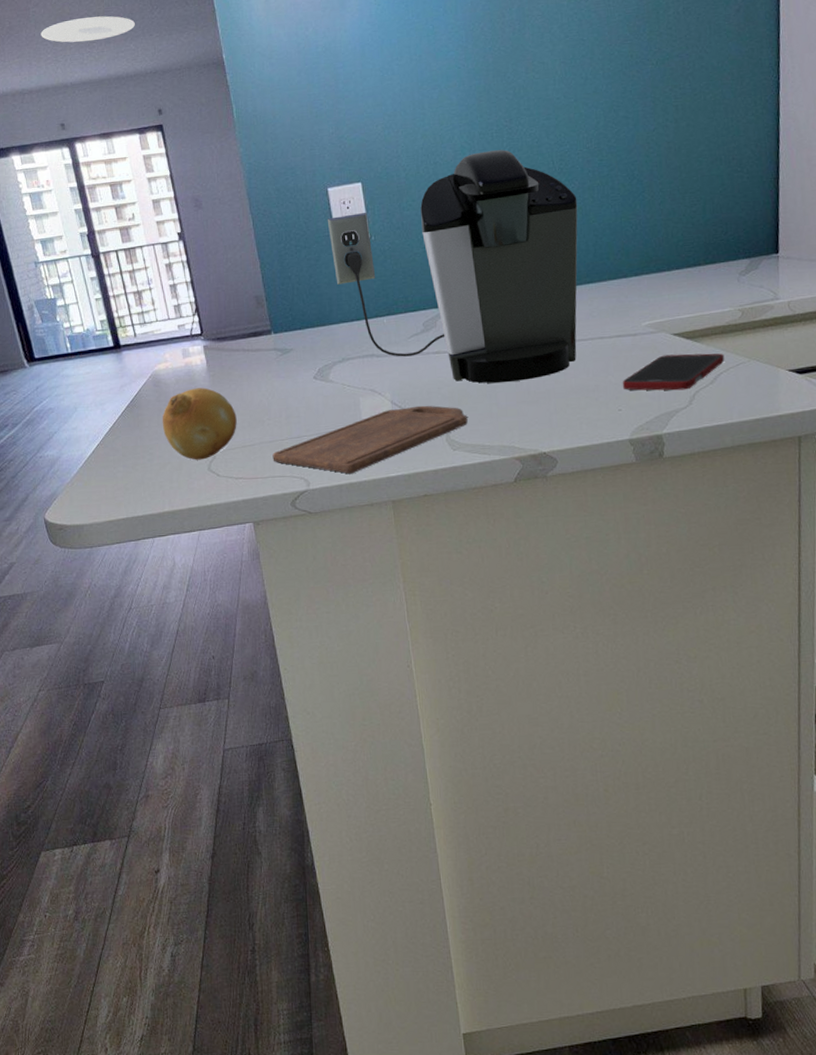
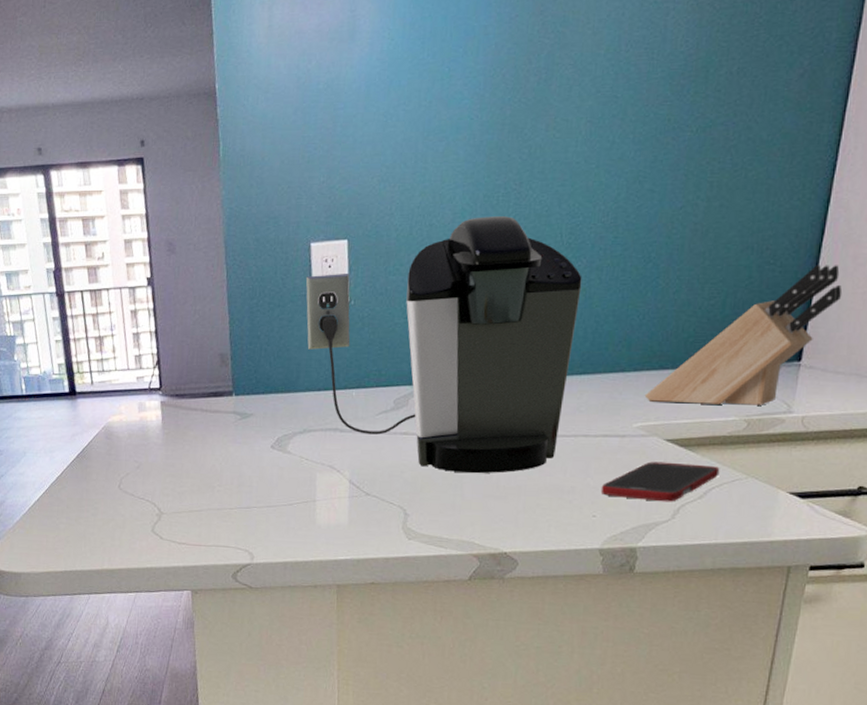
ceiling light: present [41,16,135,43] -> none [26,31,126,59]
fruit: present [162,387,237,460] -> none [110,445,187,520]
cutting board: present [272,405,468,474] -> none [219,488,428,552]
knife block: none [648,167,804,302] -> present [644,265,843,405]

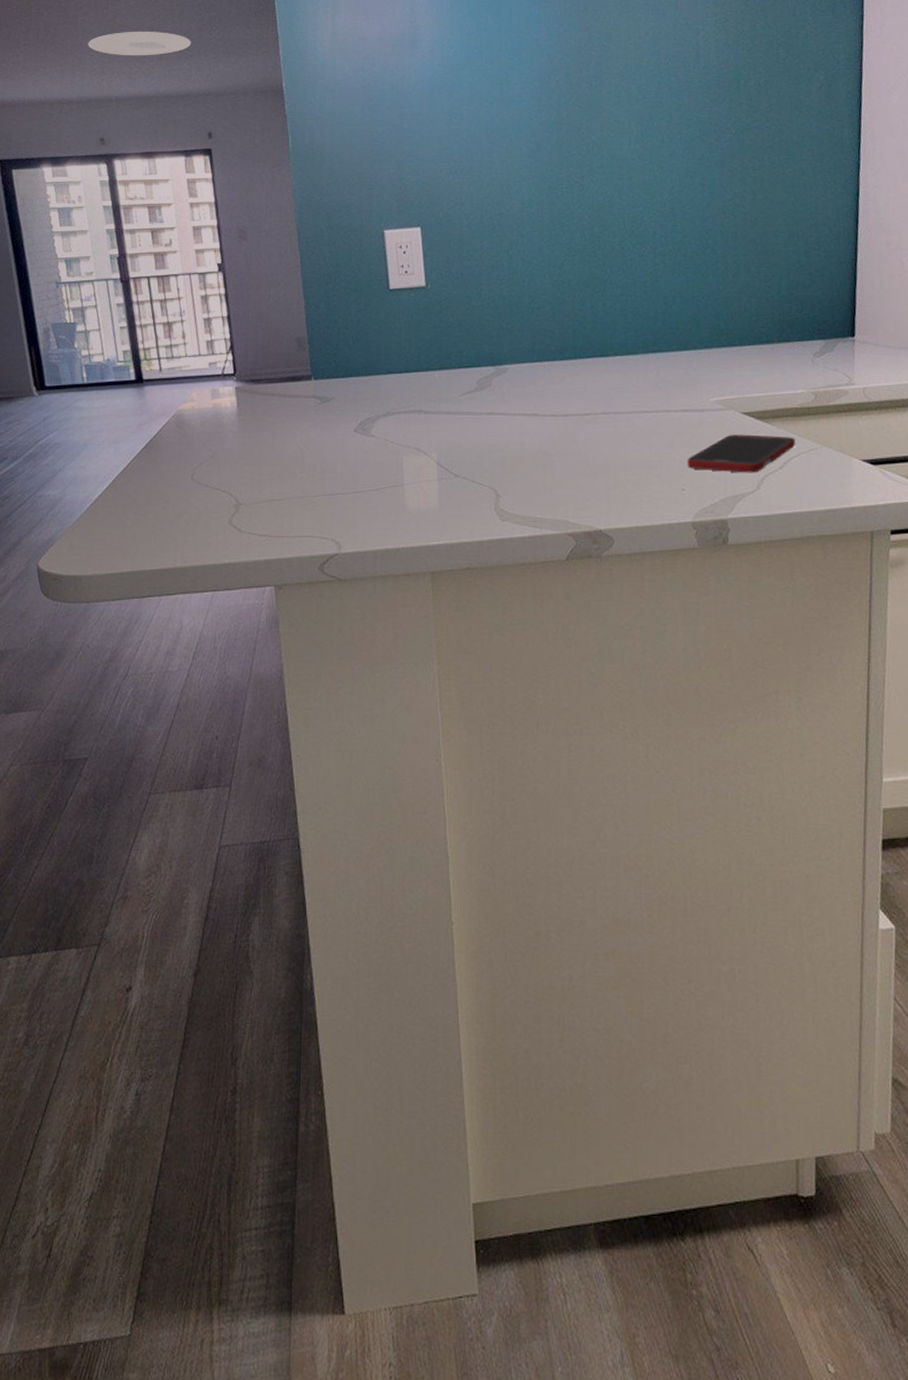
ceiling light: none [26,31,126,59] -> present [88,32,191,56]
coffee maker: present [305,216,582,473] -> none [381,206,648,450]
knife block: present [644,265,843,405] -> none [717,250,882,378]

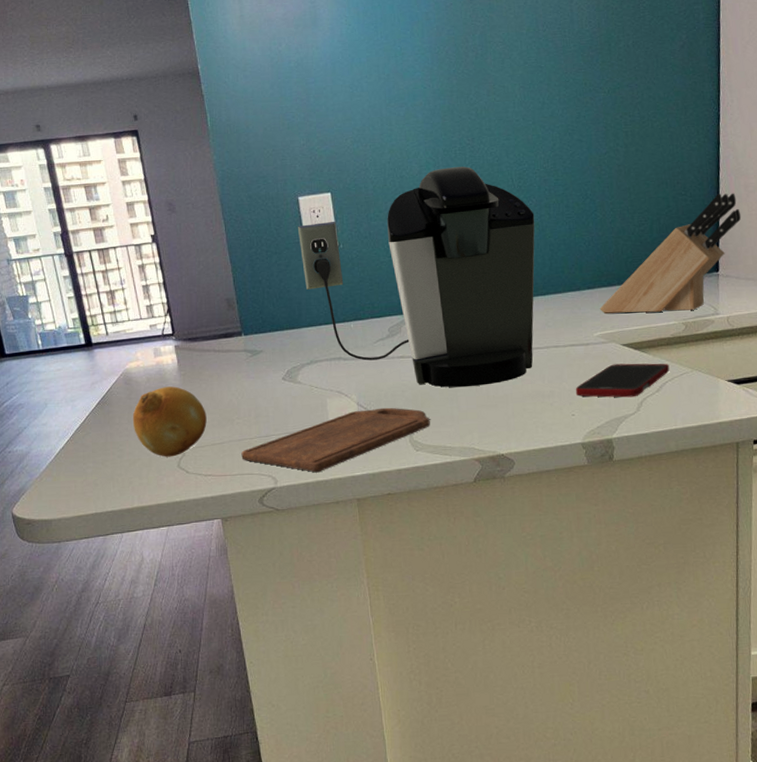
ceiling light: present [88,32,191,56] -> none [18,22,112,47]
fruit: none [181,432,266,512] -> present [132,386,207,457]
cutting board: none [302,469,519,539] -> present [241,407,430,473]
coffee maker: none [381,206,648,450] -> present [297,166,535,387]
knife block: none [717,250,882,378] -> present [599,193,742,314]

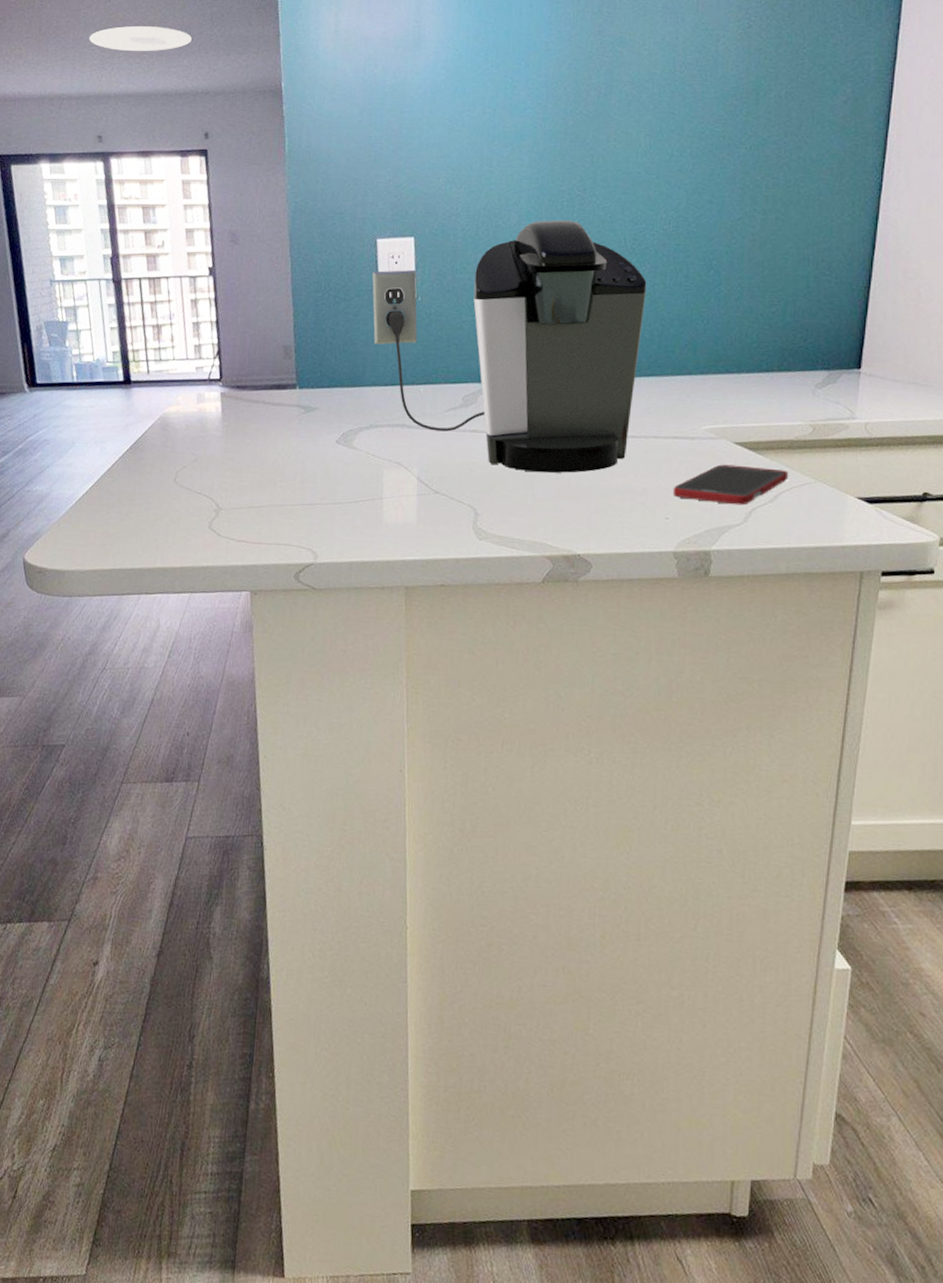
ceiling light: none [18,22,112,47] -> present [89,26,192,52]
fruit: present [132,386,207,457] -> none [165,437,247,516]
cutting board: present [241,407,430,473] -> none [280,486,499,552]
knife block: present [599,193,742,314] -> none [712,277,896,411]

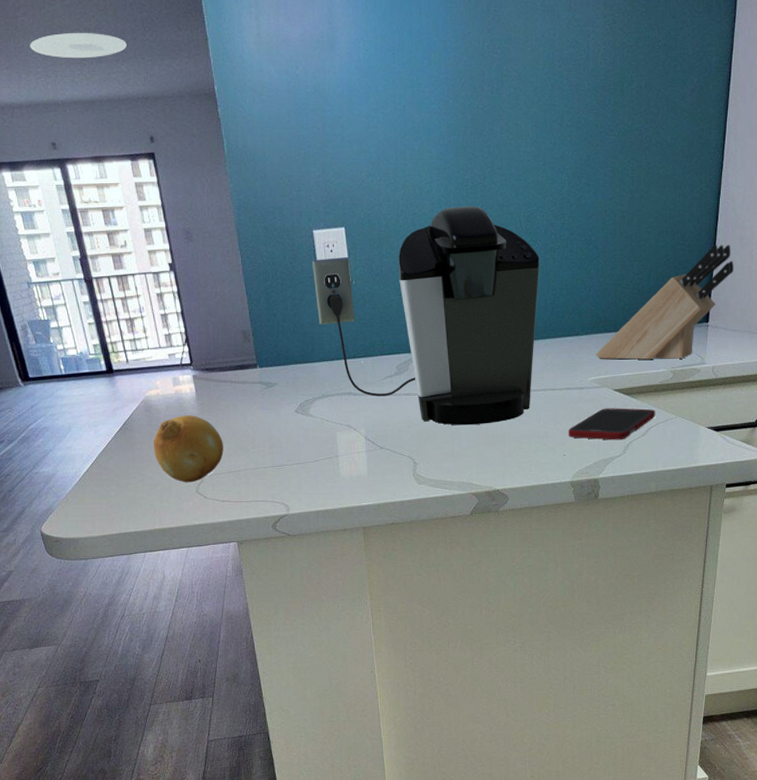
fruit: none [165,437,247,516] -> present [153,415,224,483]
knife block: none [712,277,896,411] -> present [595,245,734,360]

